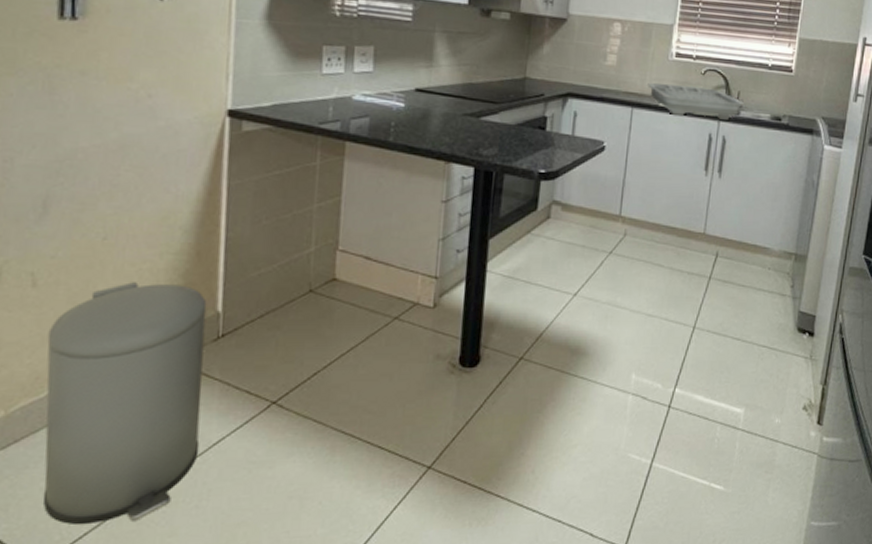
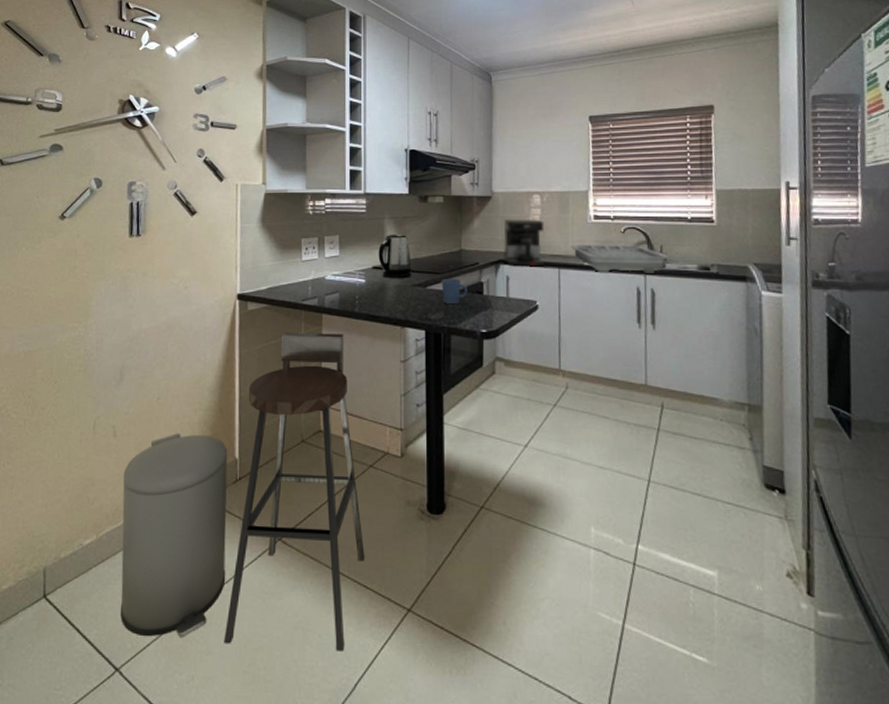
bar stool: none [193,161,382,523] -> present [223,332,365,651]
kettle: none [423,51,465,106] -> present [378,233,412,279]
mug: none [498,109,529,140] -> present [442,278,468,305]
coffee maker: none [573,47,623,105] -> present [503,219,546,268]

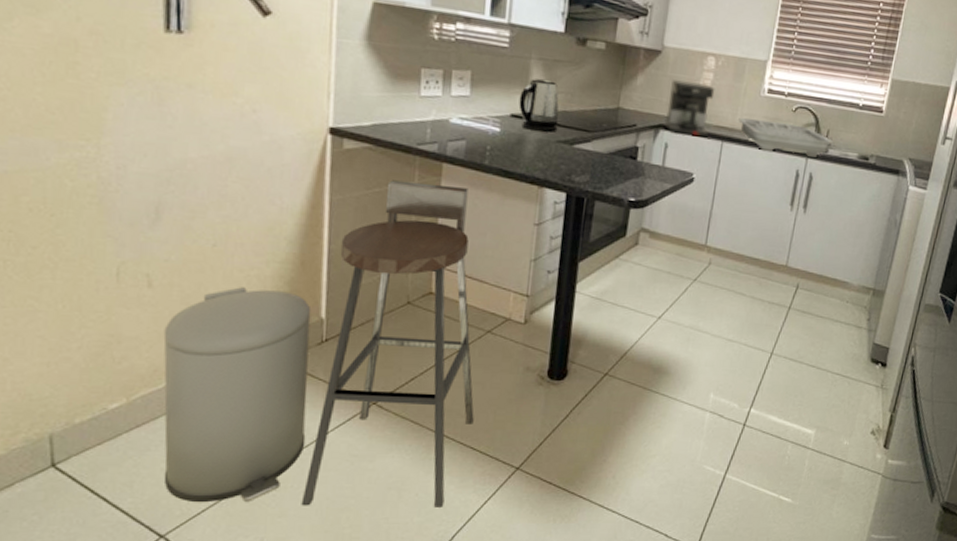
mug: present [442,278,468,305] -> none [590,138,620,168]

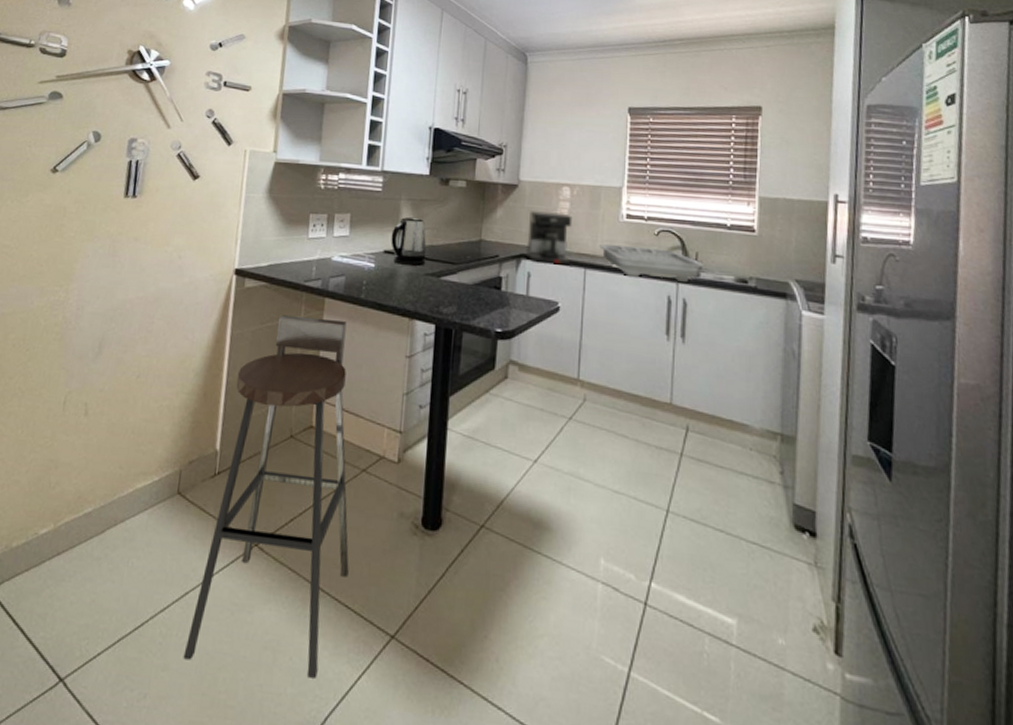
pedal bin: present [163,287,312,502] -> none [71,417,209,649]

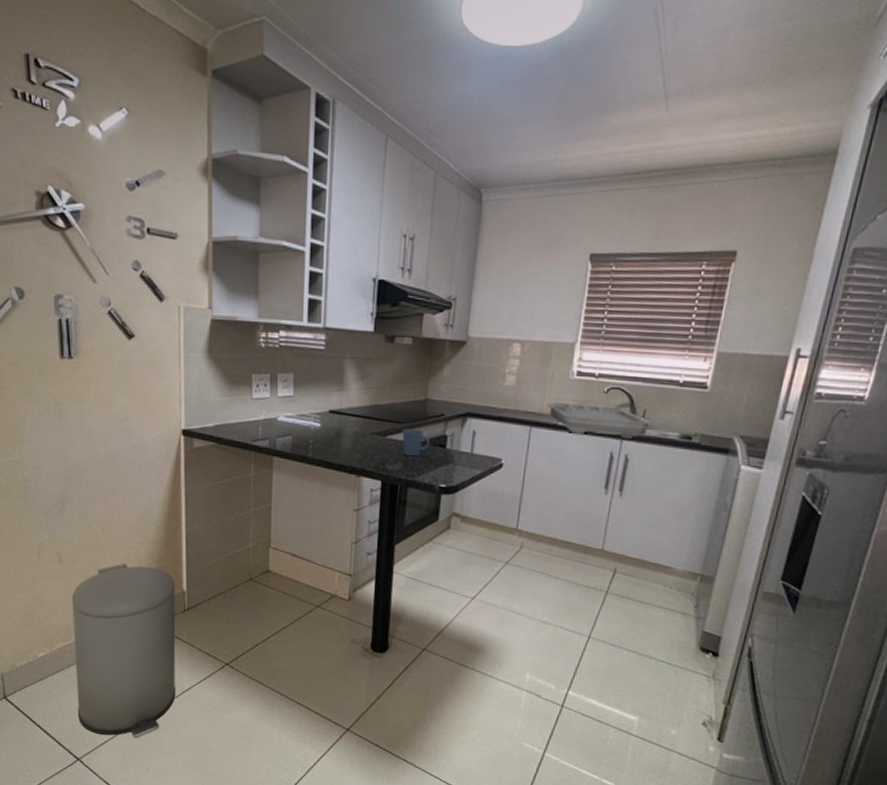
pedal bin: none [71,417,209,649] -> present [71,563,176,738]
bar stool: present [183,315,349,678] -> none [175,473,309,758]
kettle: present [391,216,427,267] -> none [336,375,372,426]
mug: none [456,269,485,299] -> present [402,428,430,457]
coffee maker: present [526,211,573,266] -> none [472,369,522,424]

